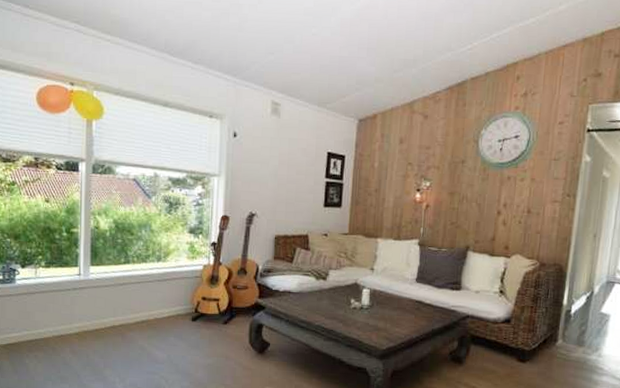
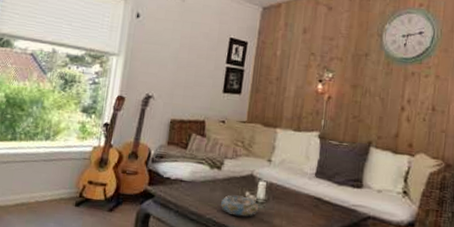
decorative bowl: none [328,303,364,322] -> present [221,195,259,217]

